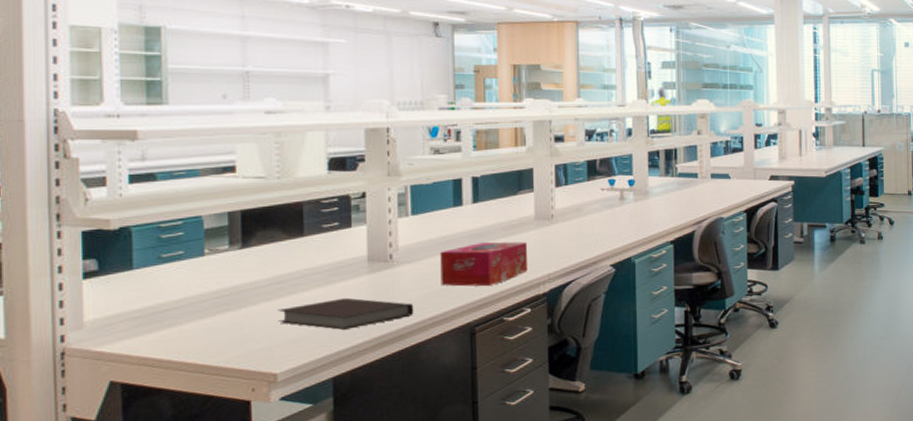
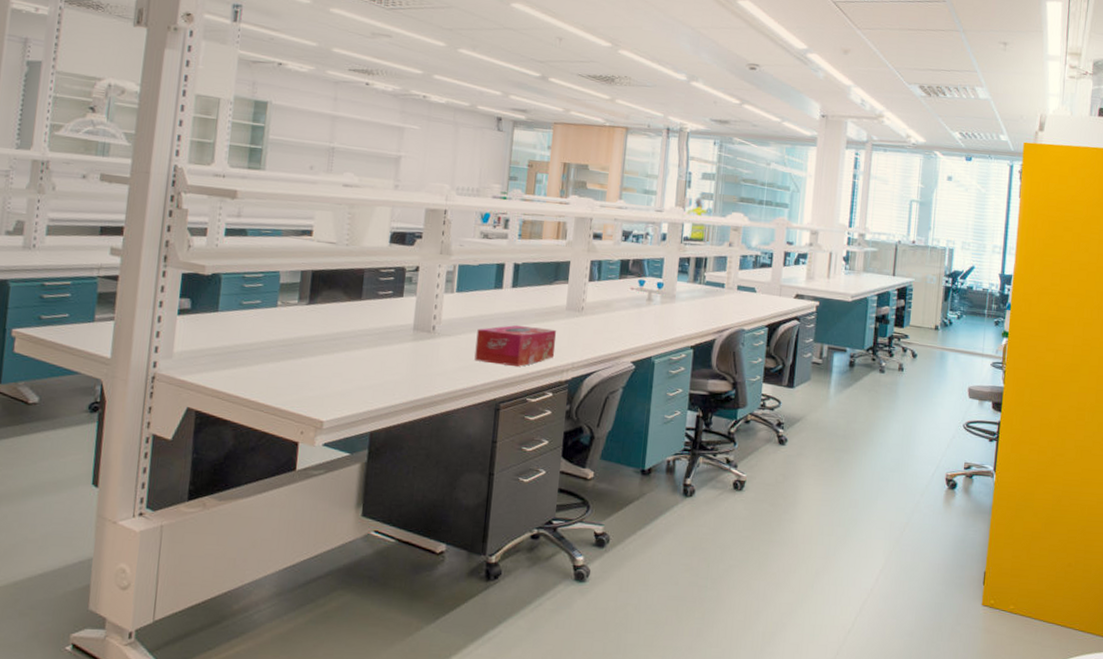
notebook: present [277,297,414,330] -> none [330,360,448,390]

